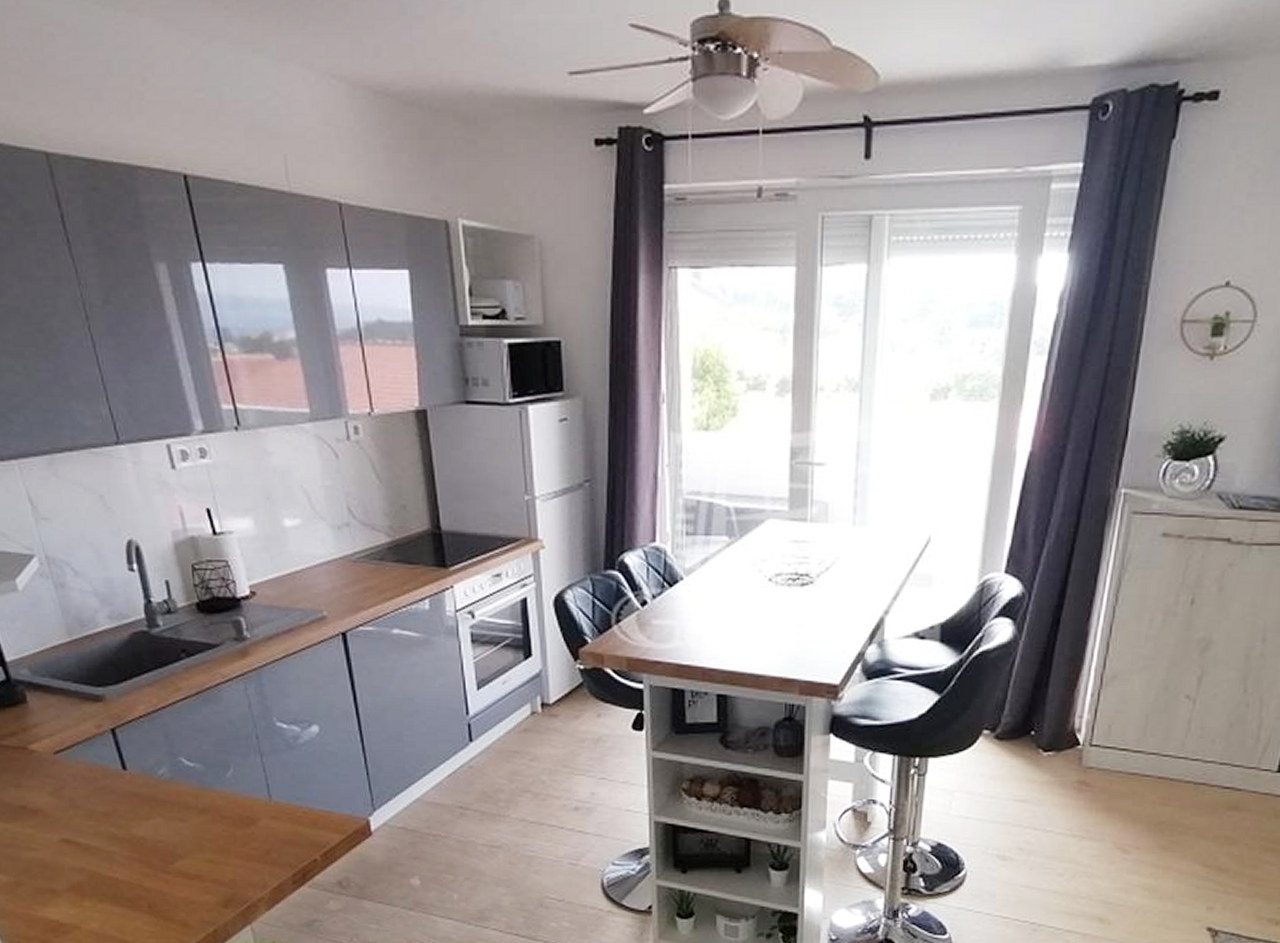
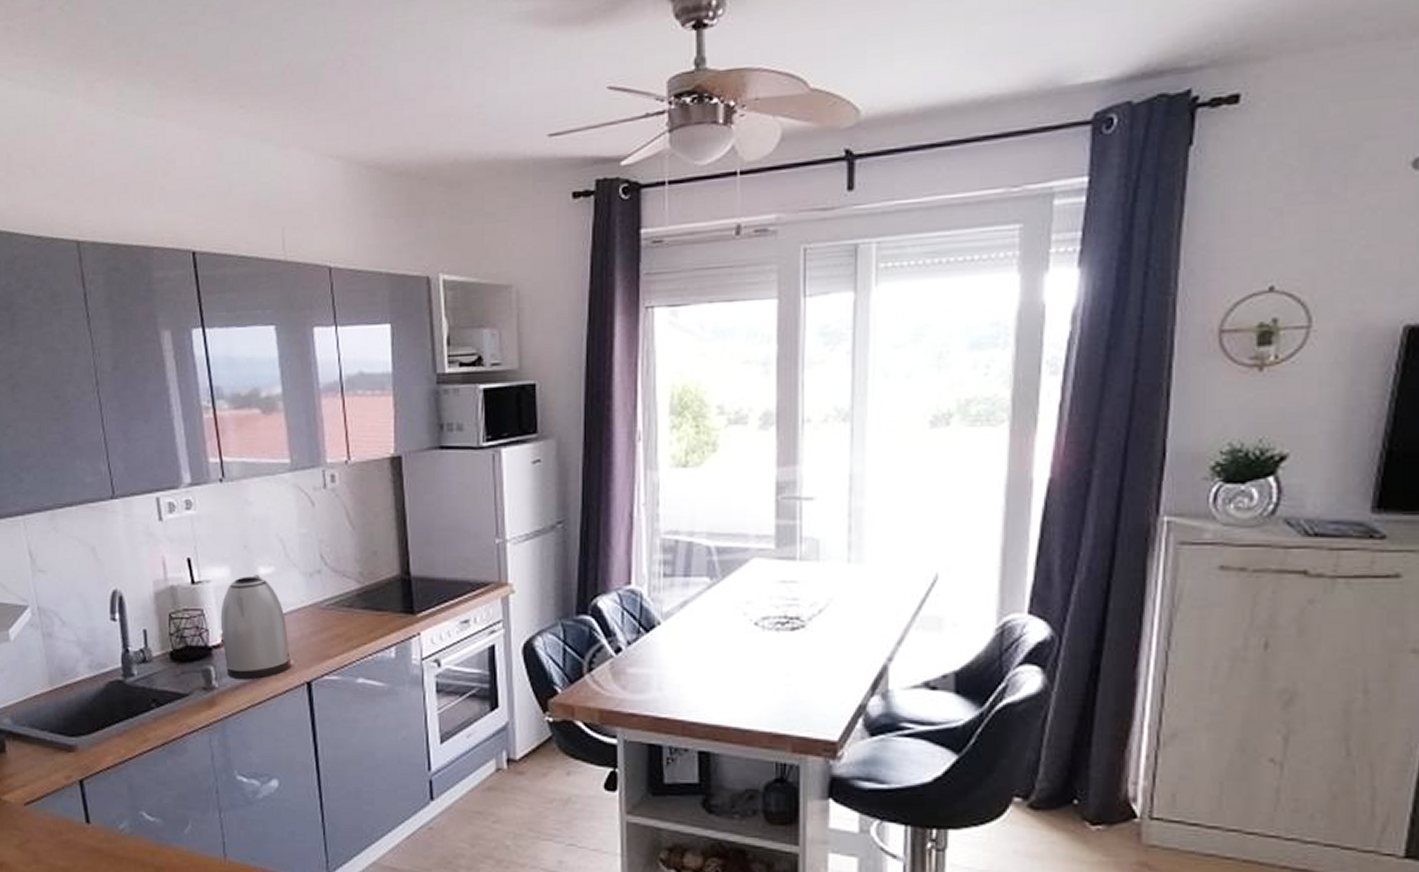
kettle: none [246,527,325,631] -> present [220,575,292,680]

